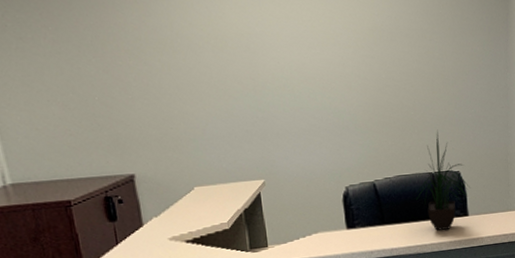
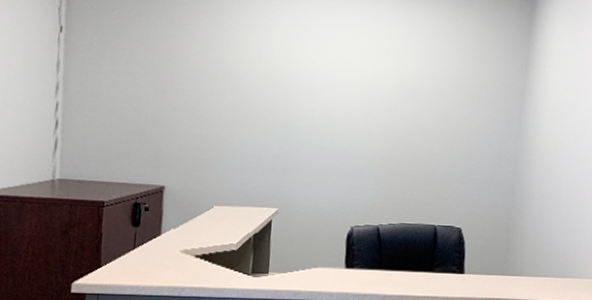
potted plant: present [416,129,470,231] -> none [416,185,470,285]

